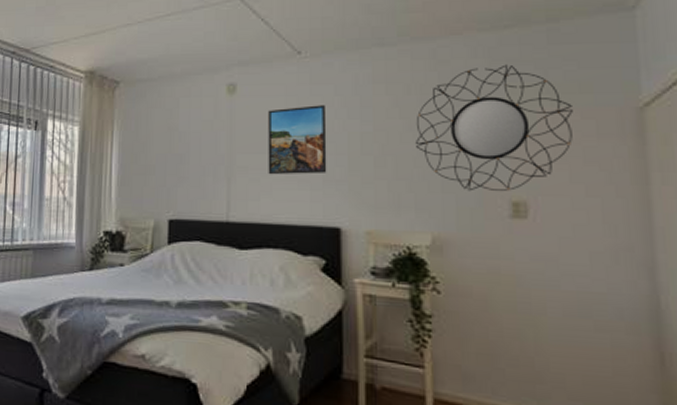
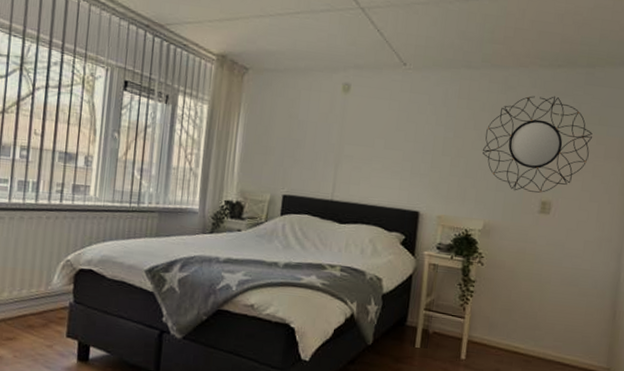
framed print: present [268,105,327,175] -> none [369,110,420,167]

